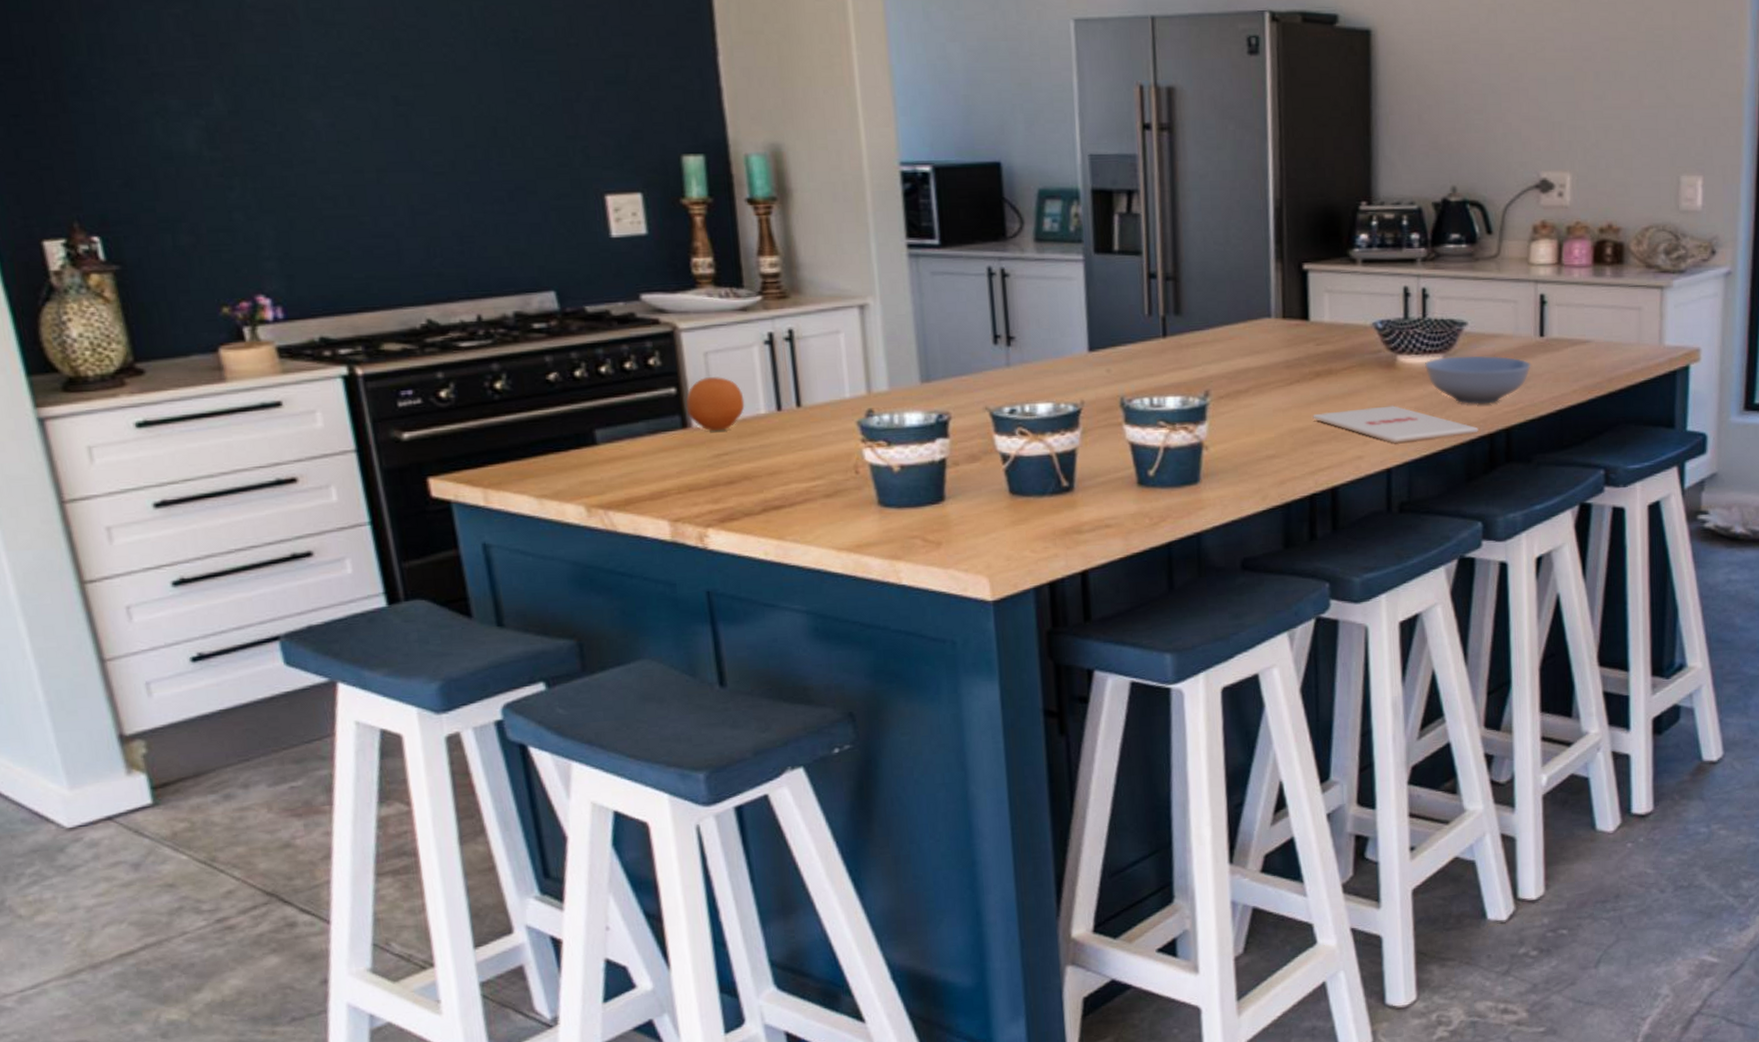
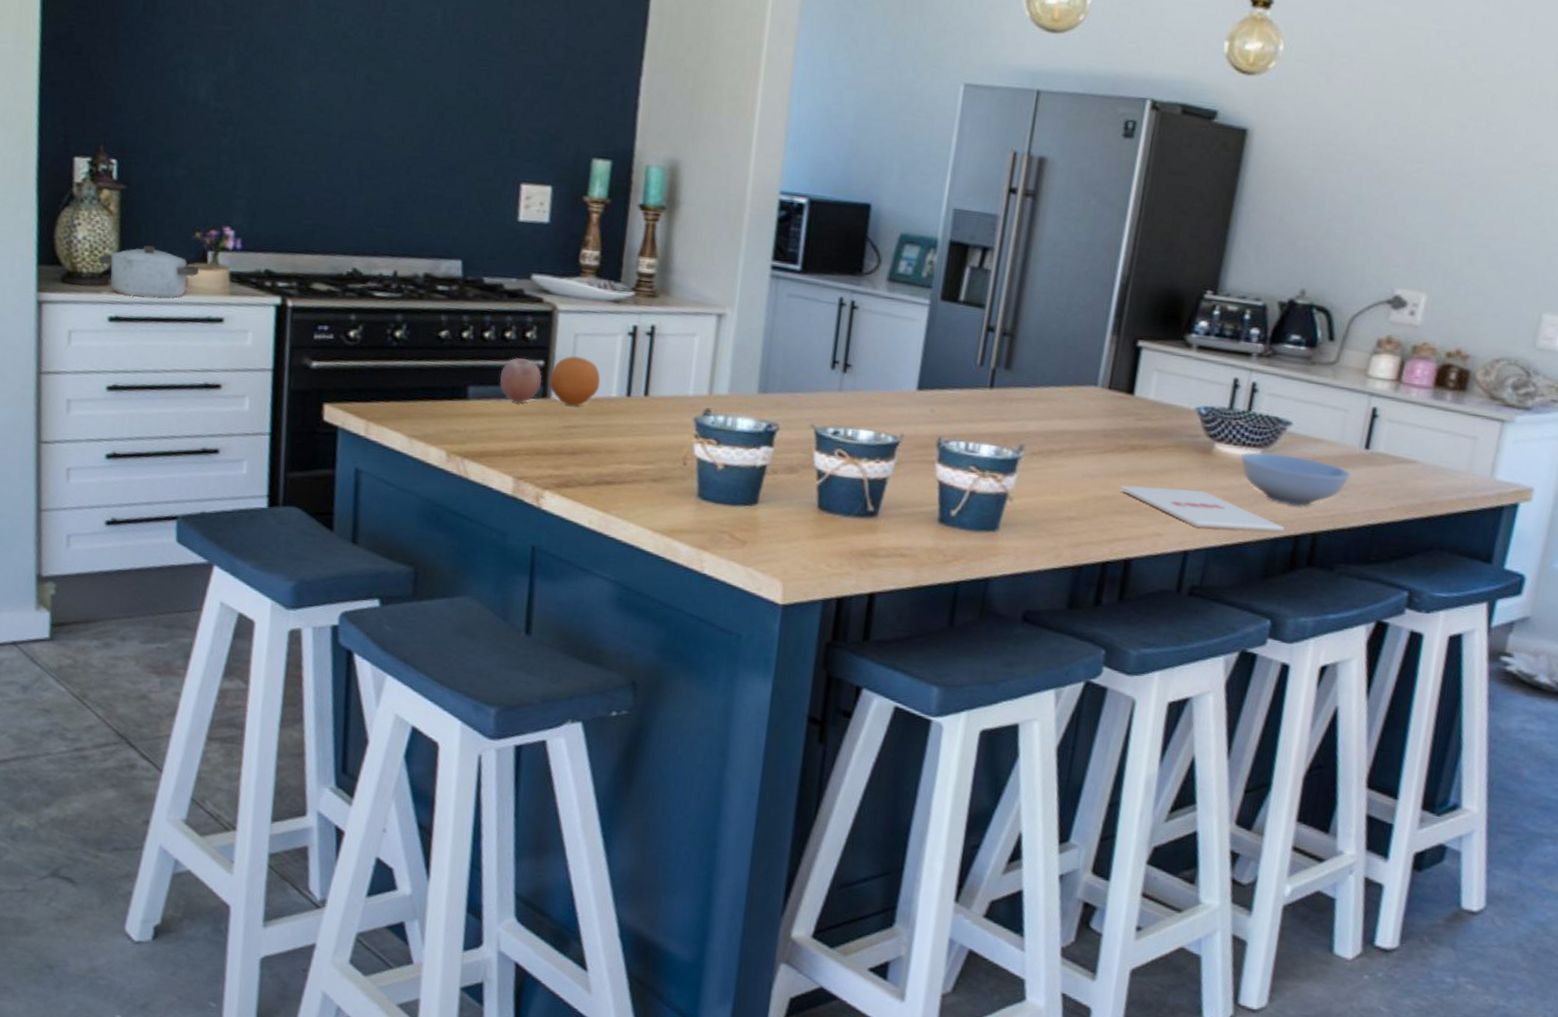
cooking pot: none [104,331,238,395] -> present [98,245,200,299]
fruit: none [628,389,678,438] -> present [499,358,542,403]

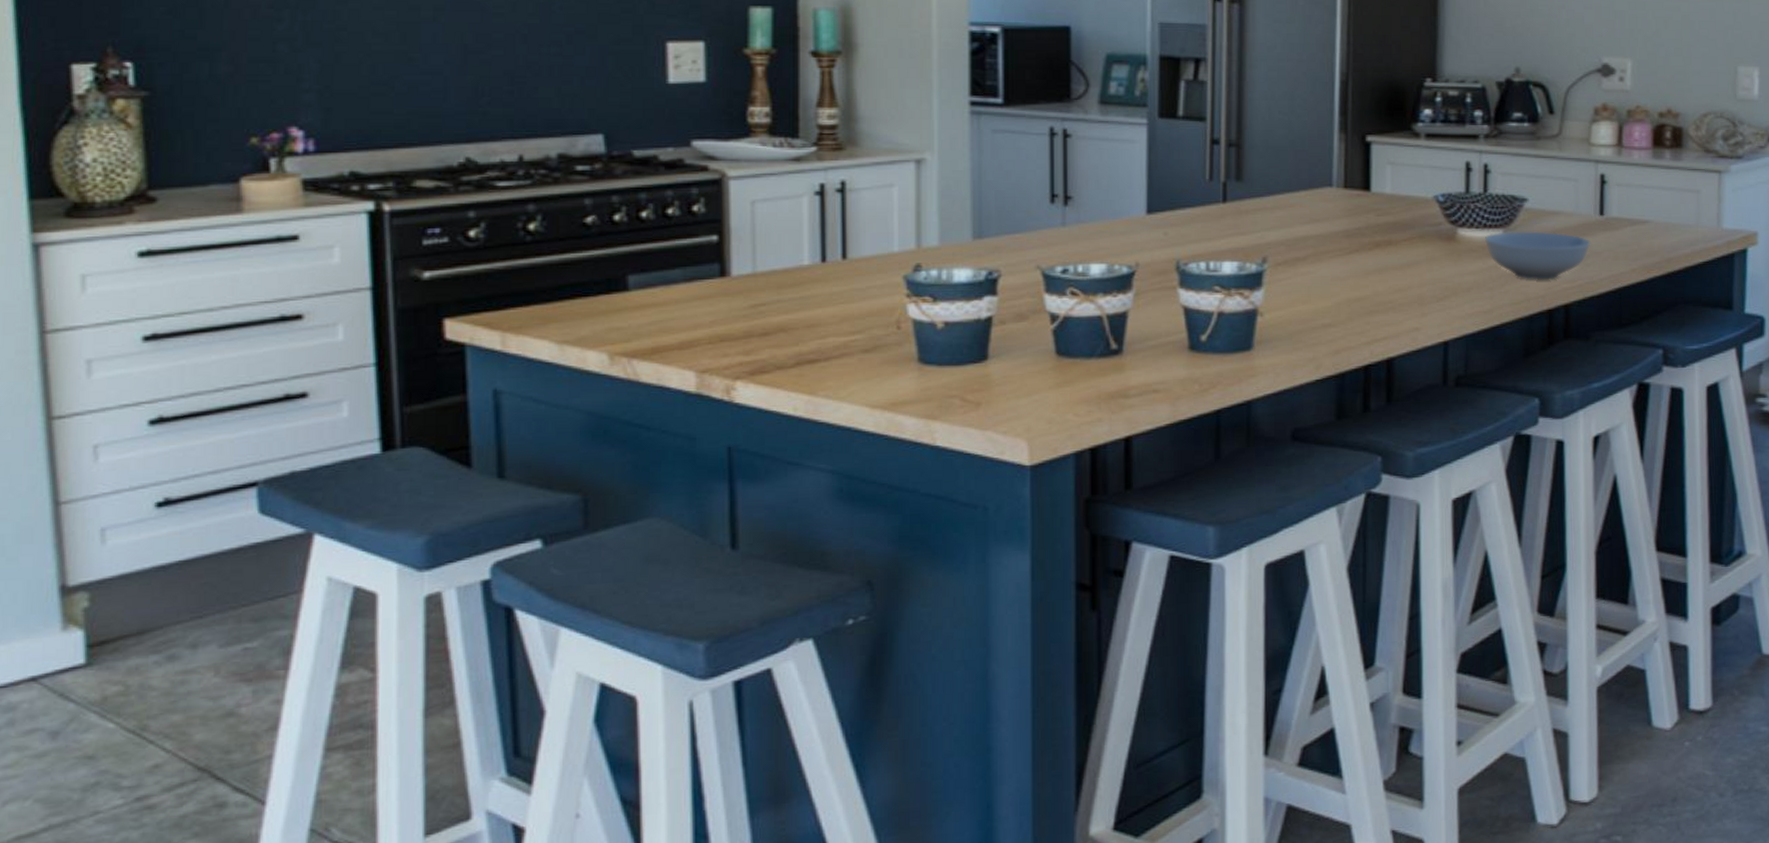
cooking pot: present [98,245,200,299] -> none [116,160,260,223]
fruit: present [499,358,542,403] -> none [665,236,718,286]
fruit: present [548,356,601,405] -> none [726,226,788,280]
magazine: present [1119,485,1285,533] -> none [1370,278,1537,316]

